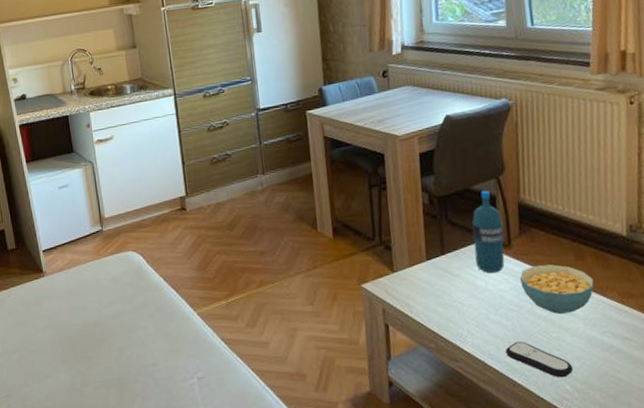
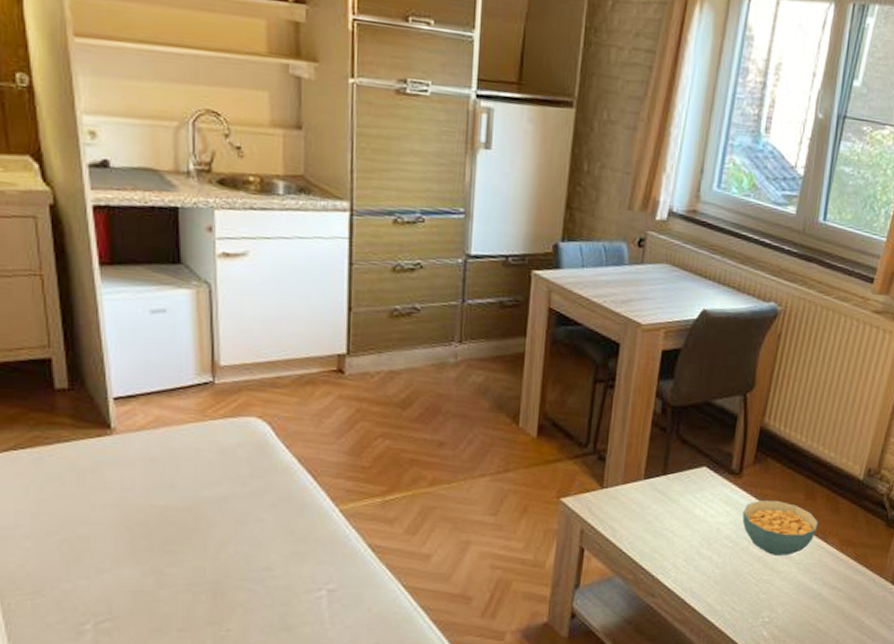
water bottle: present [472,190,505,274] -> none [699,407,739,504]
remote control: present [506,341,573,378] -> none [709,581,776,623]

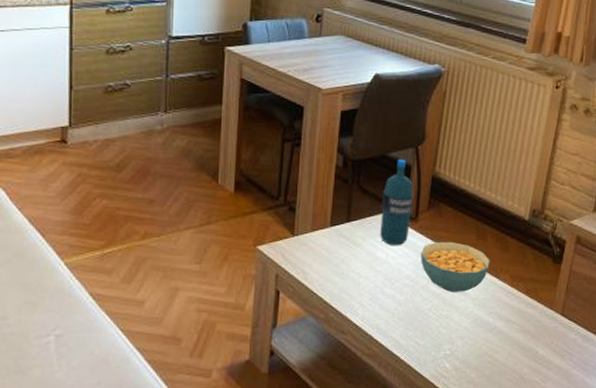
water bottle: none [699,407,739,504] -> present [380,159,414,246]

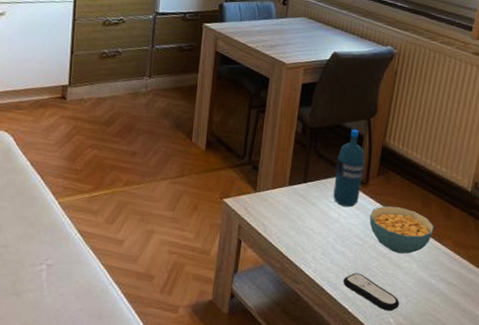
remote control: none [394,317,456,356] -> present [343,273,400,311]

